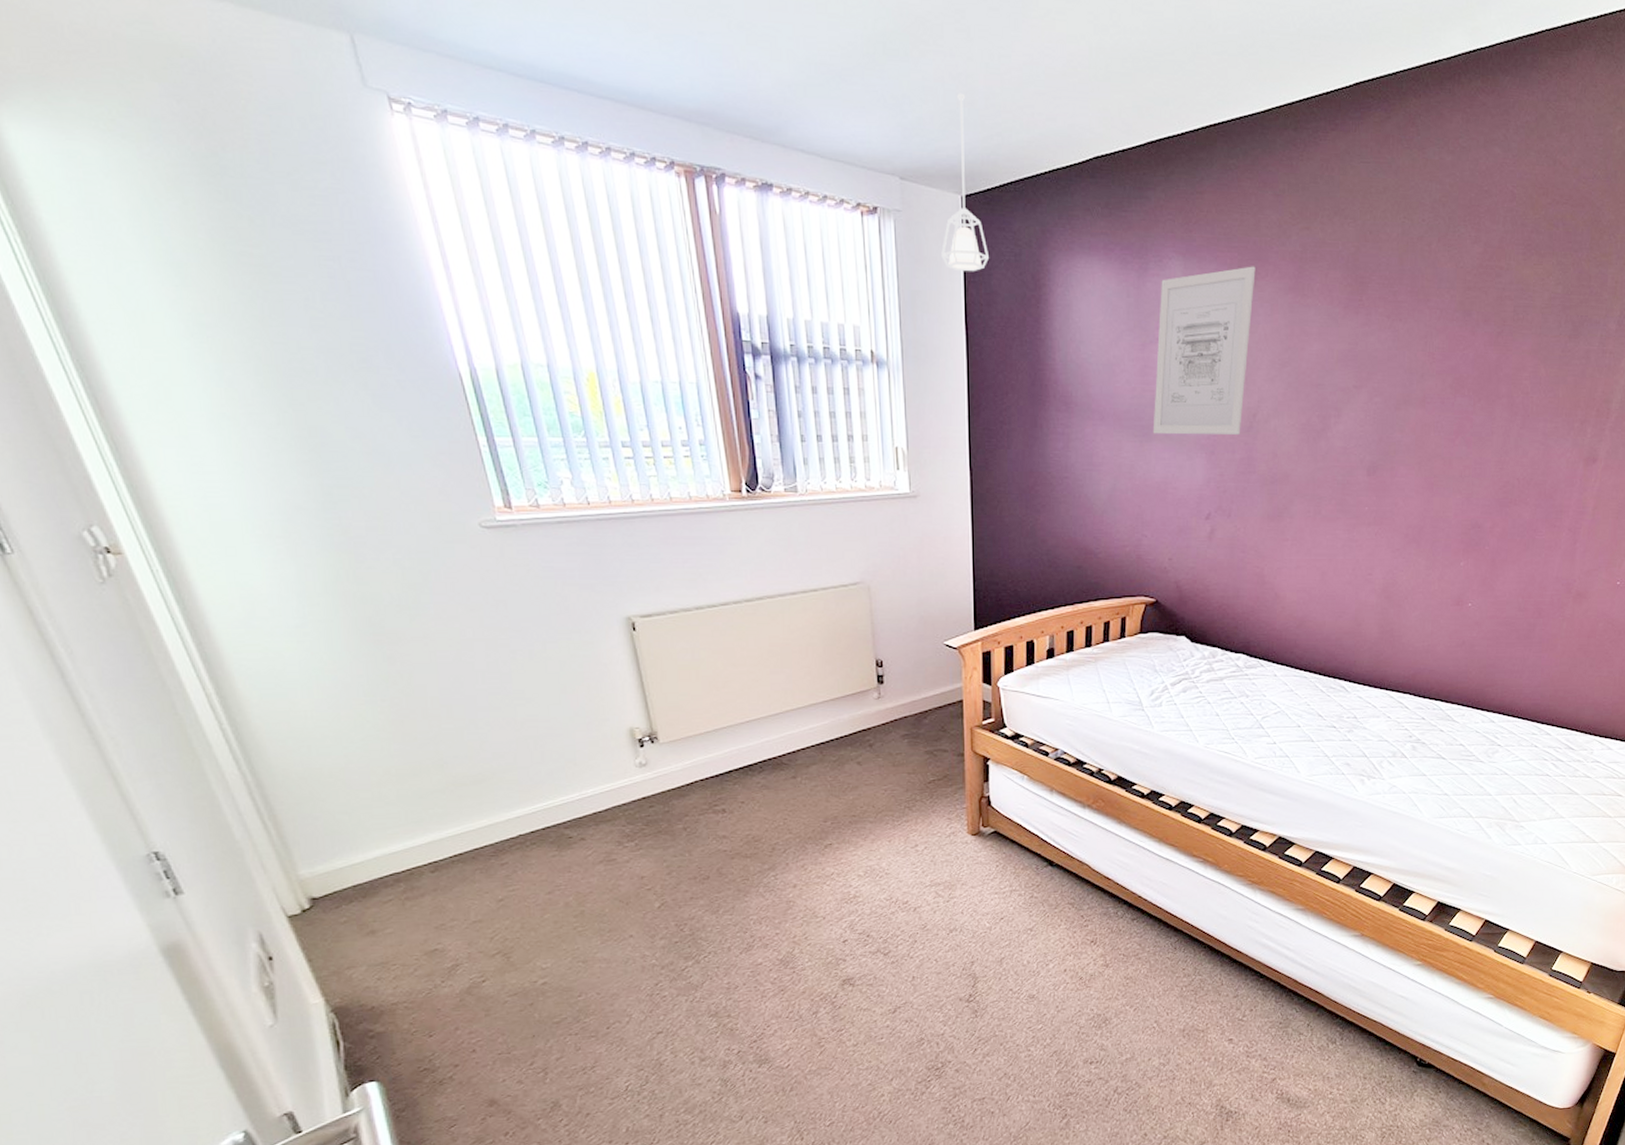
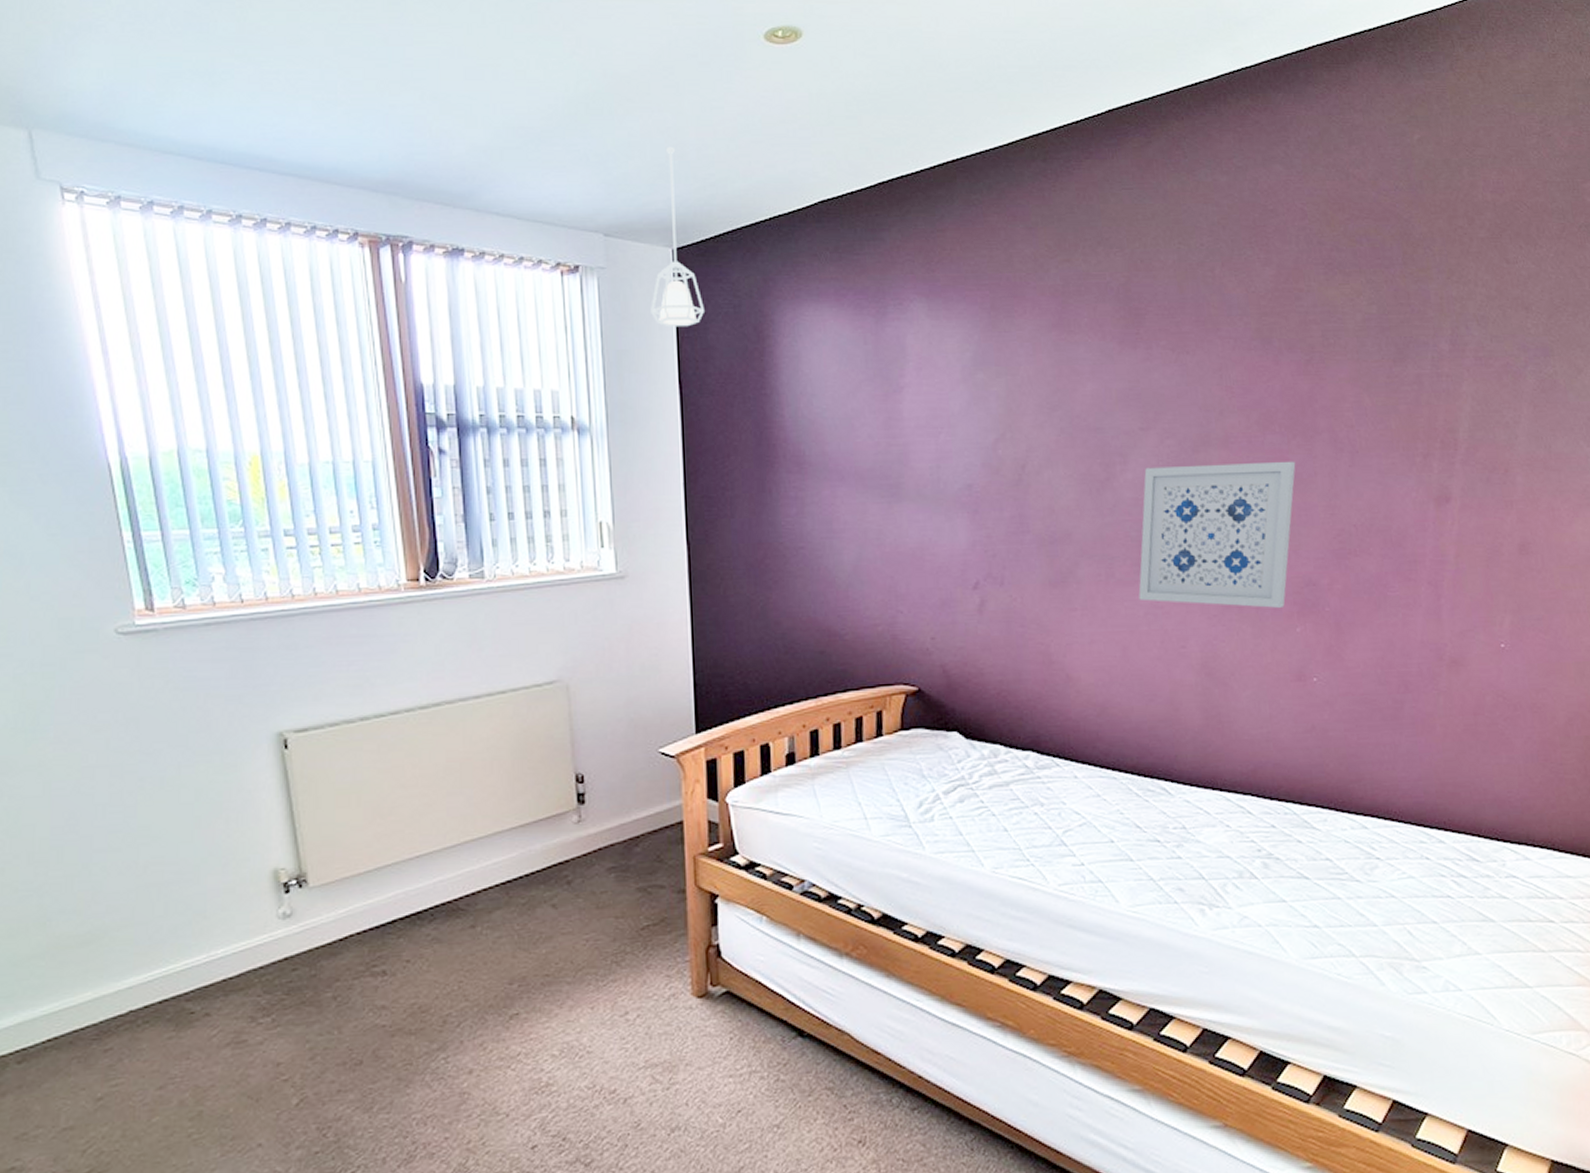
wall art: present [1153,266,1256,435] -> none [902,304,1012,494]
wall art: none [1339,421,1478,545] -> present [1138,461,1296,608]

